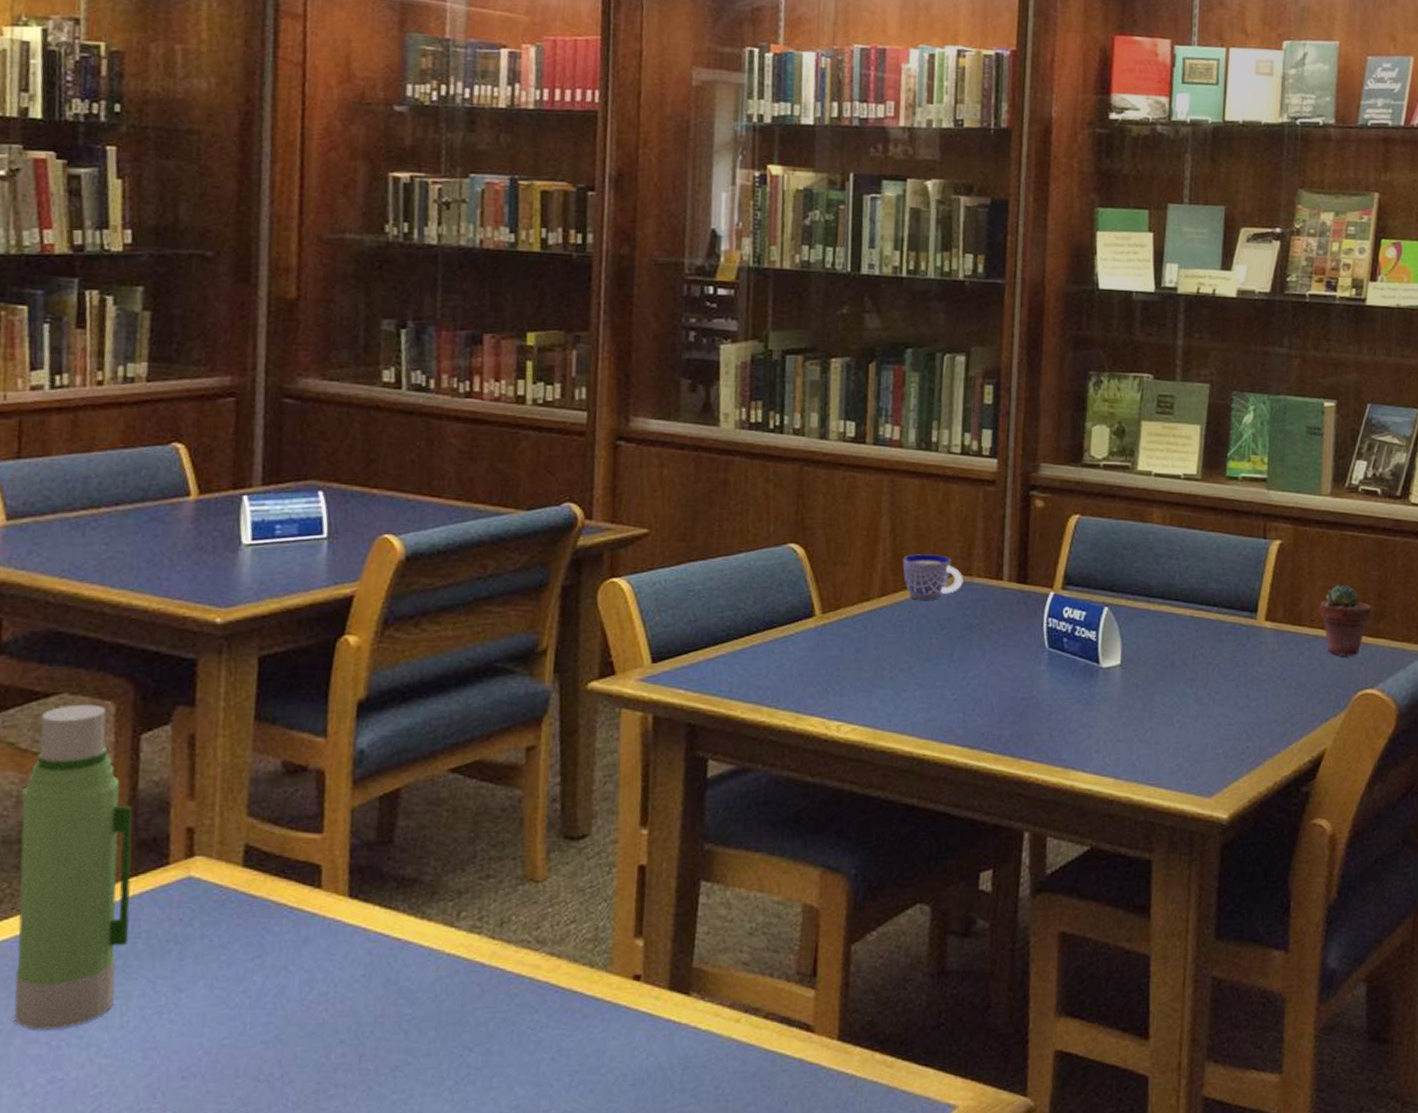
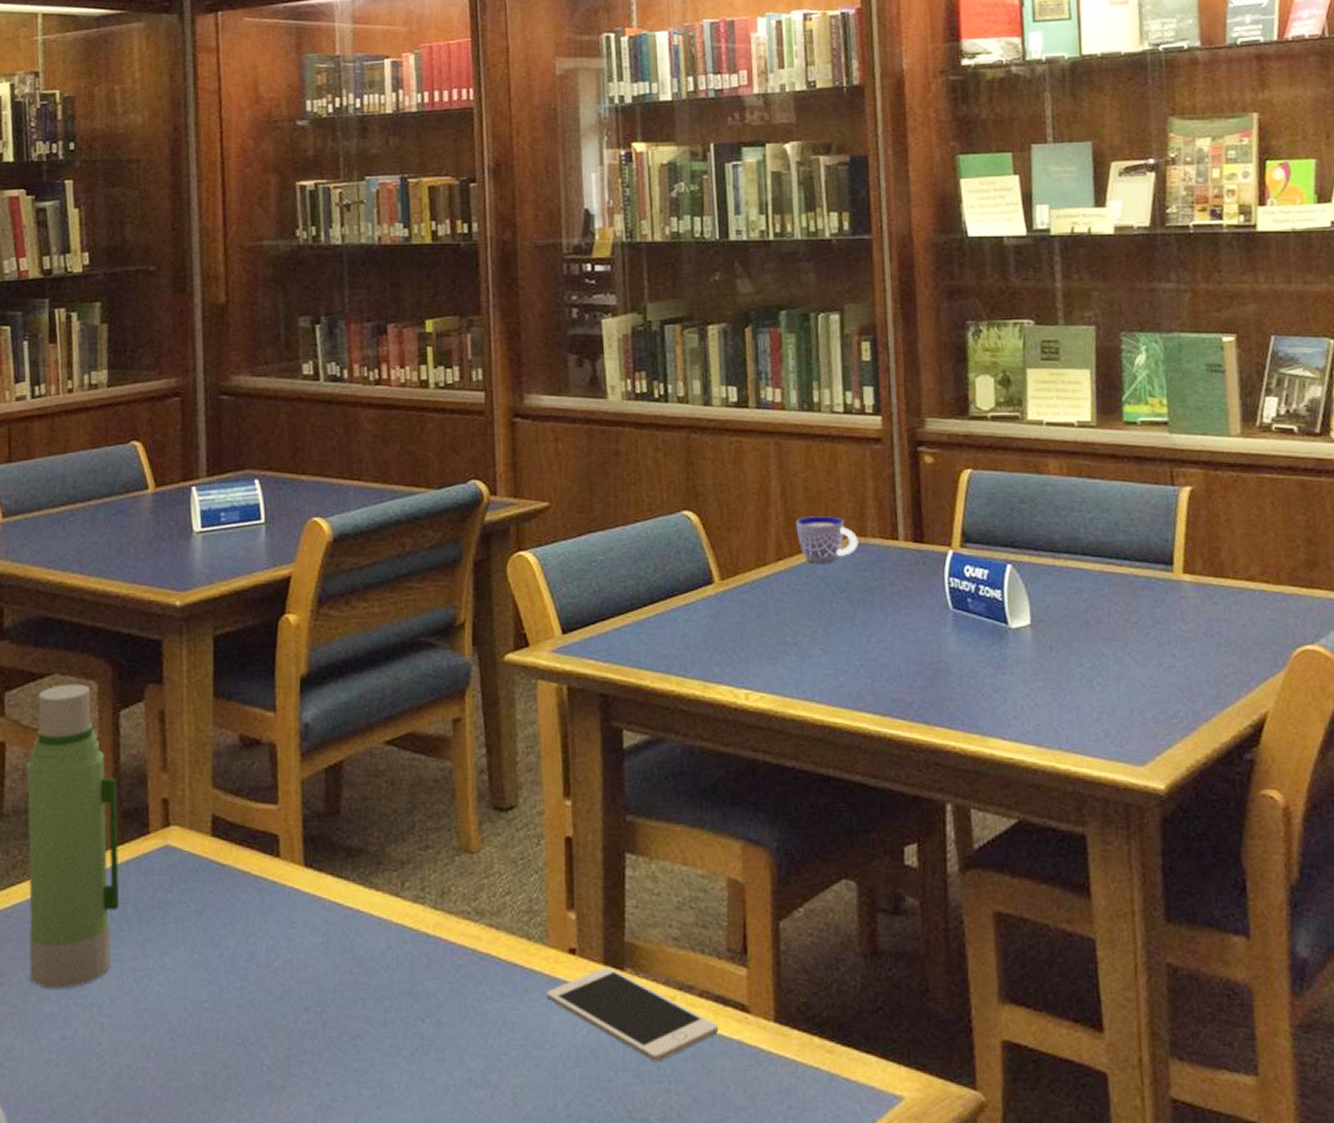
cell phone: none [606,992,782,1082] -> present [547,967,719,1062]
potted succulent: present [1320,584,1372,656] -> none [1242,531,1302,609]

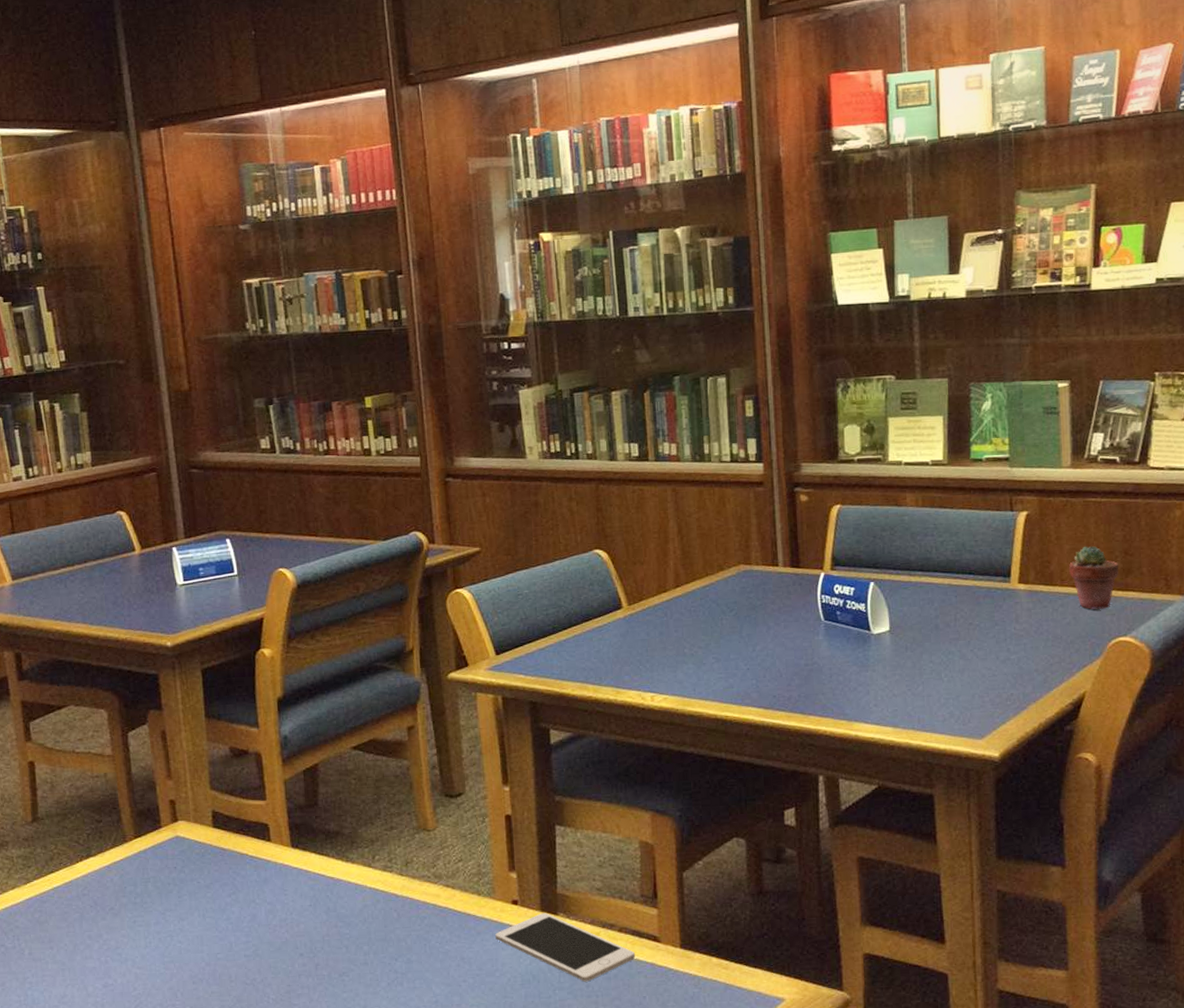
water bottle: present [26,684,120,989] -> none [54,712,142,950]
cup: present [796,516,858,563] -> none [691,549,744,588]
potted succulent: none [1242,531,1302,609] -> present [1069,545,1119,609]

